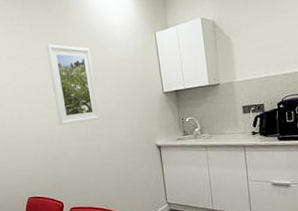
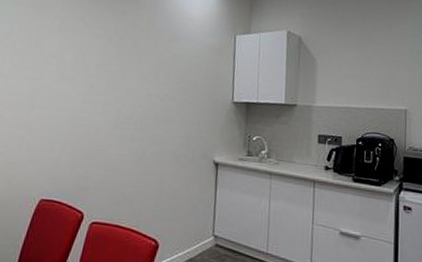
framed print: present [45,44,100,126] -> none [102,22,159,119]

